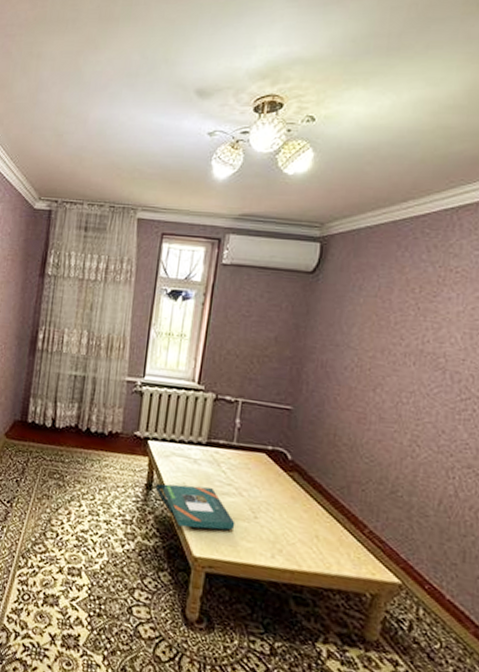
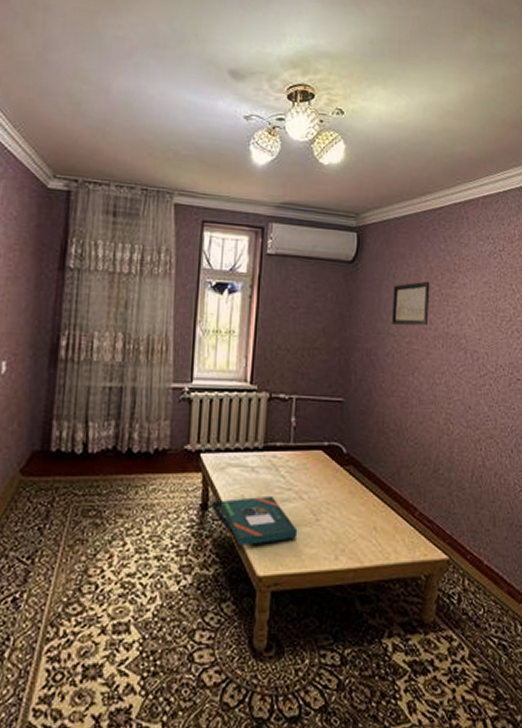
wall art: none [352,293,405,341] -> present [391,281,430,326]

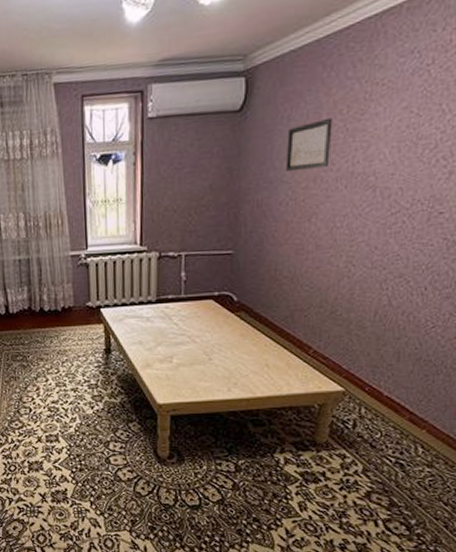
board game: present [211,495,298,545] -> none [114,340,192,380]

